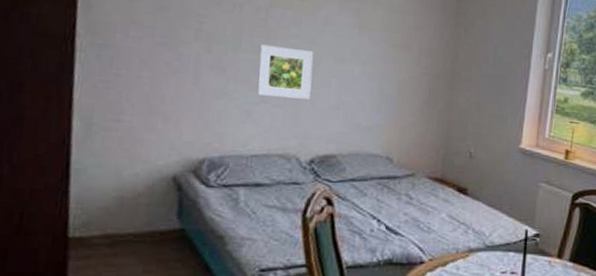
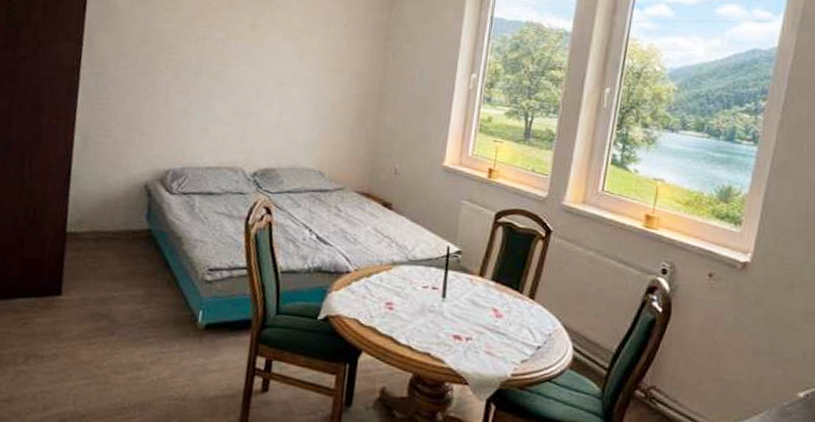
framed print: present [256,44,314,100] -> none [212,71,260,119]

